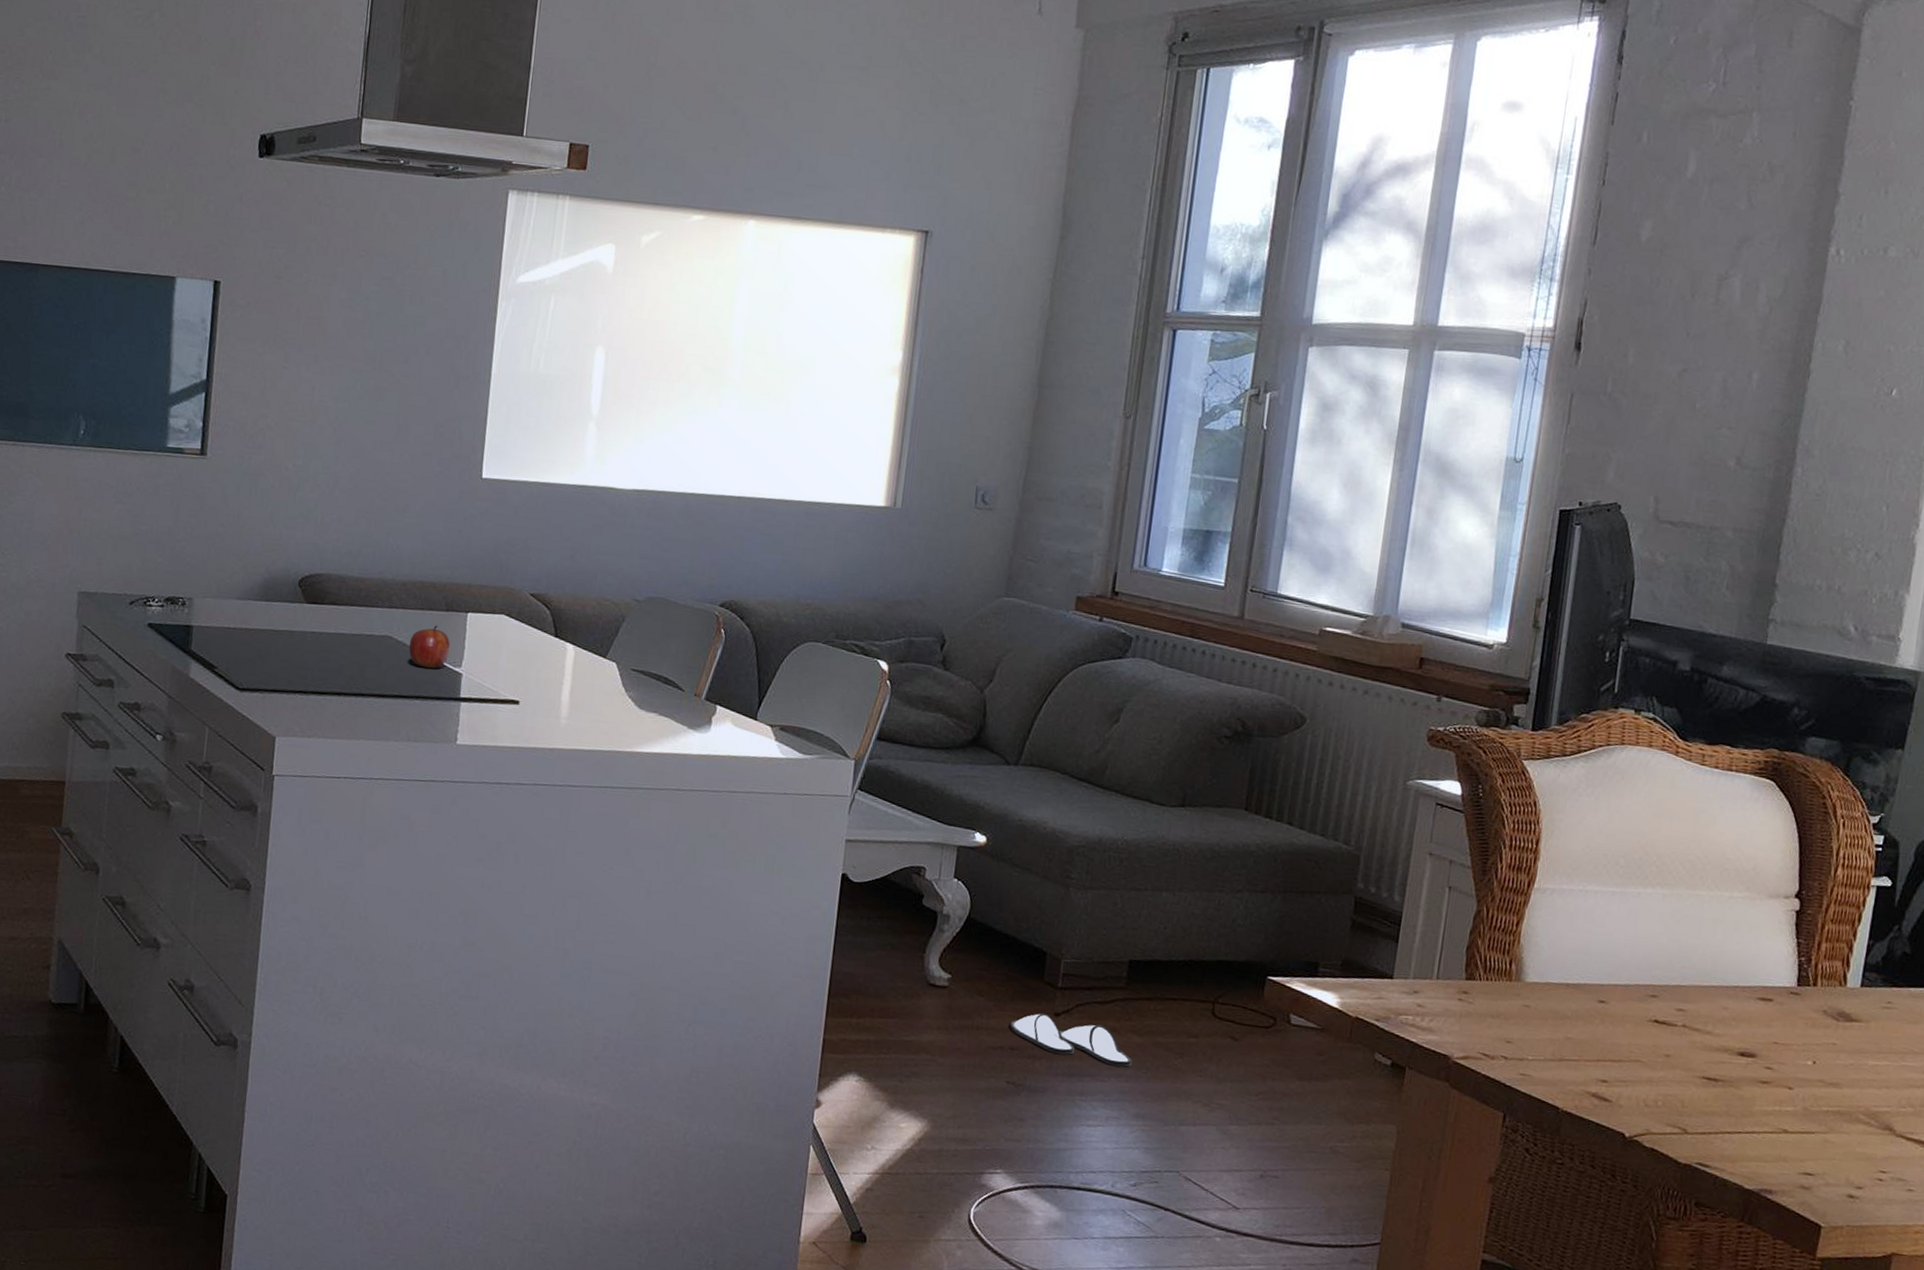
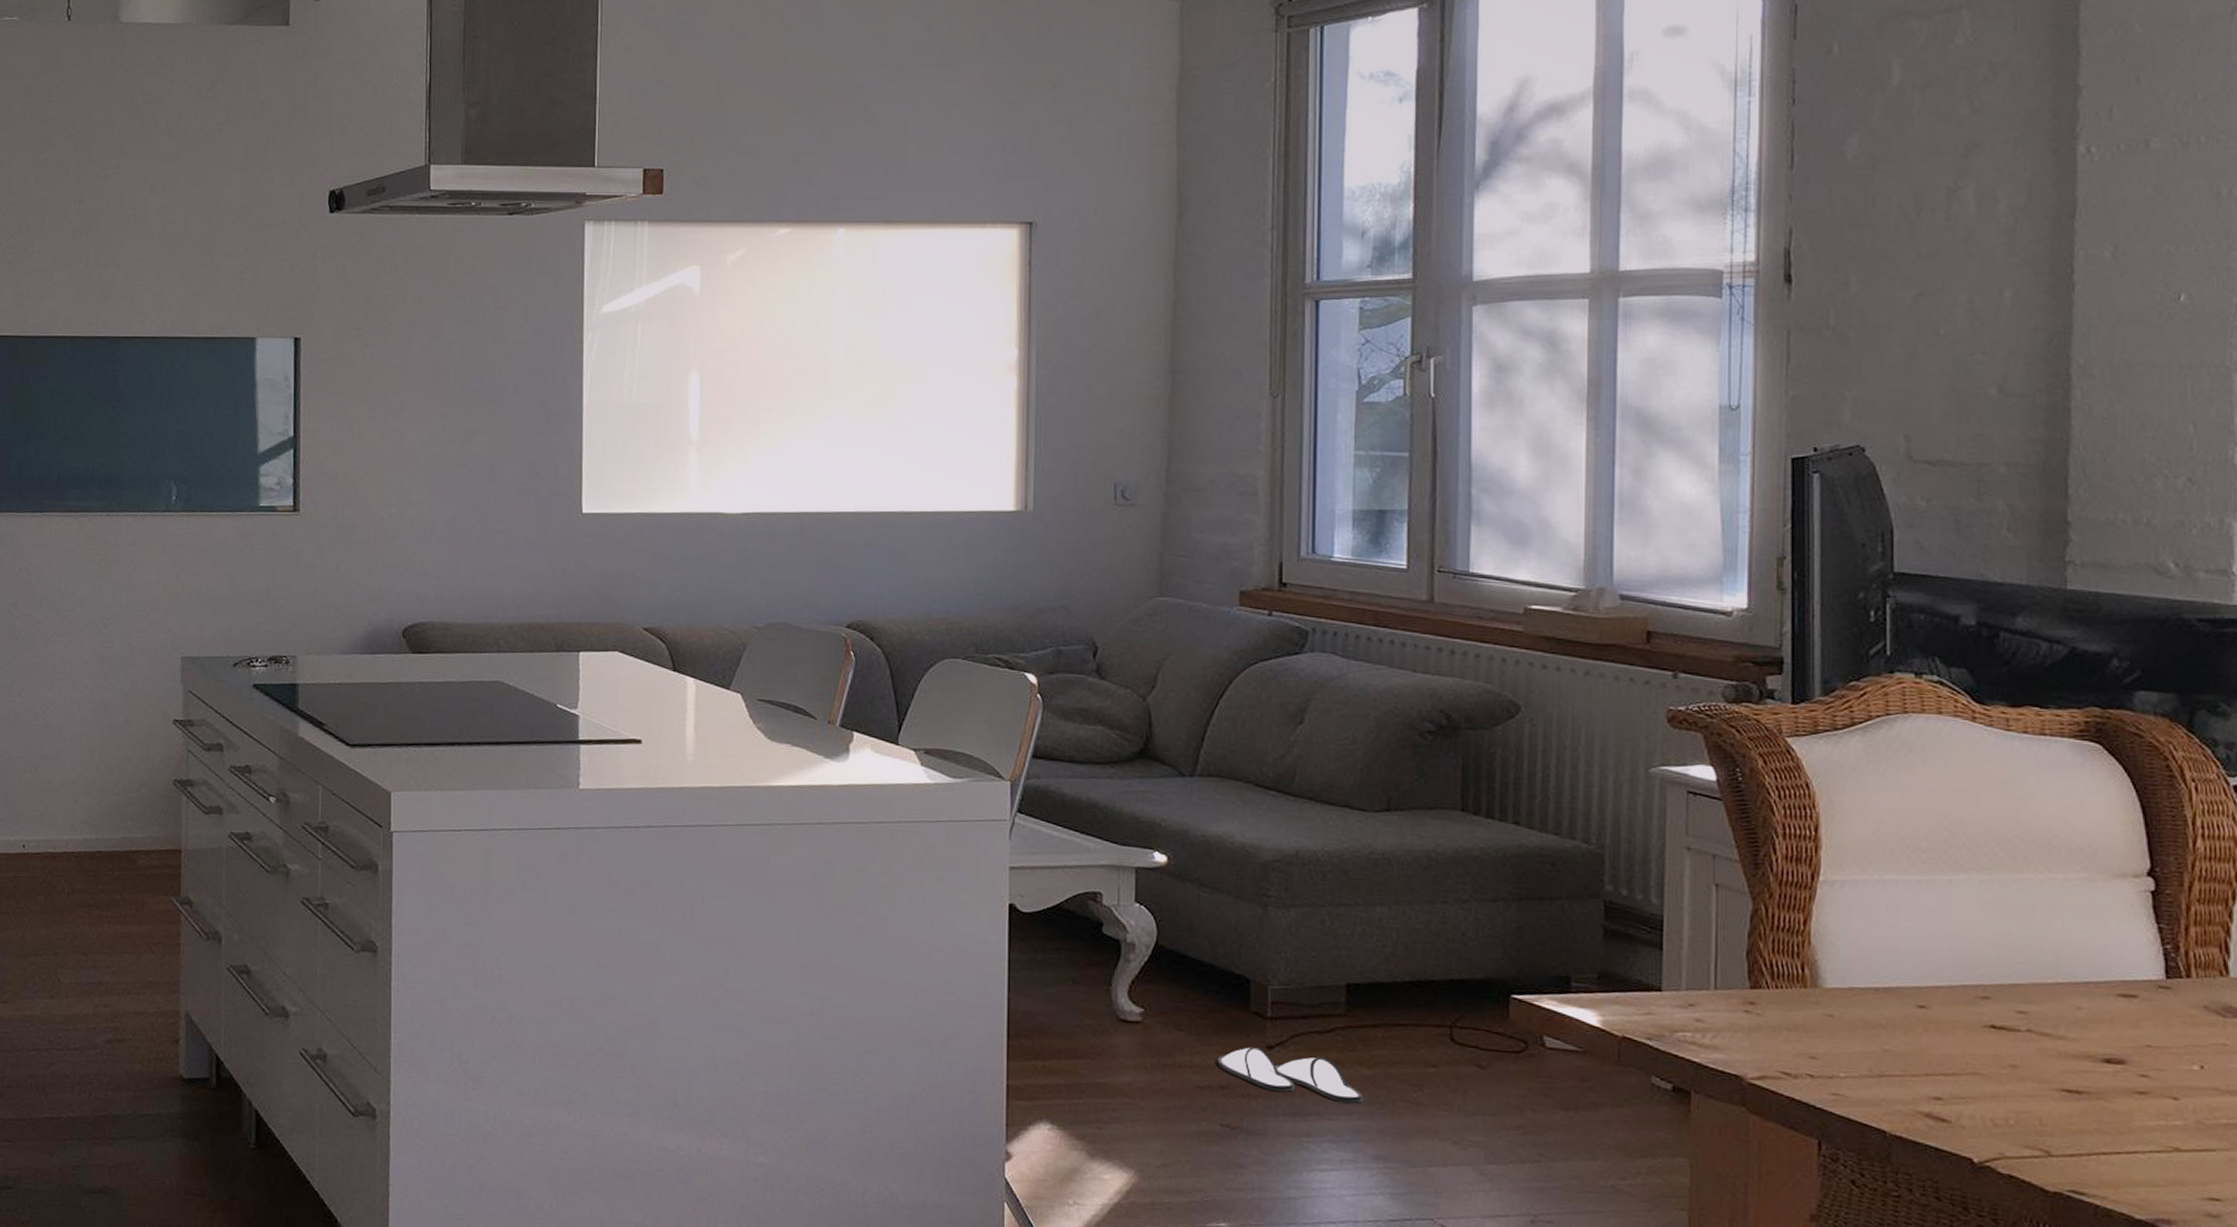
fruit: present [408,625,451,669] -> none [521,667,565,712]

